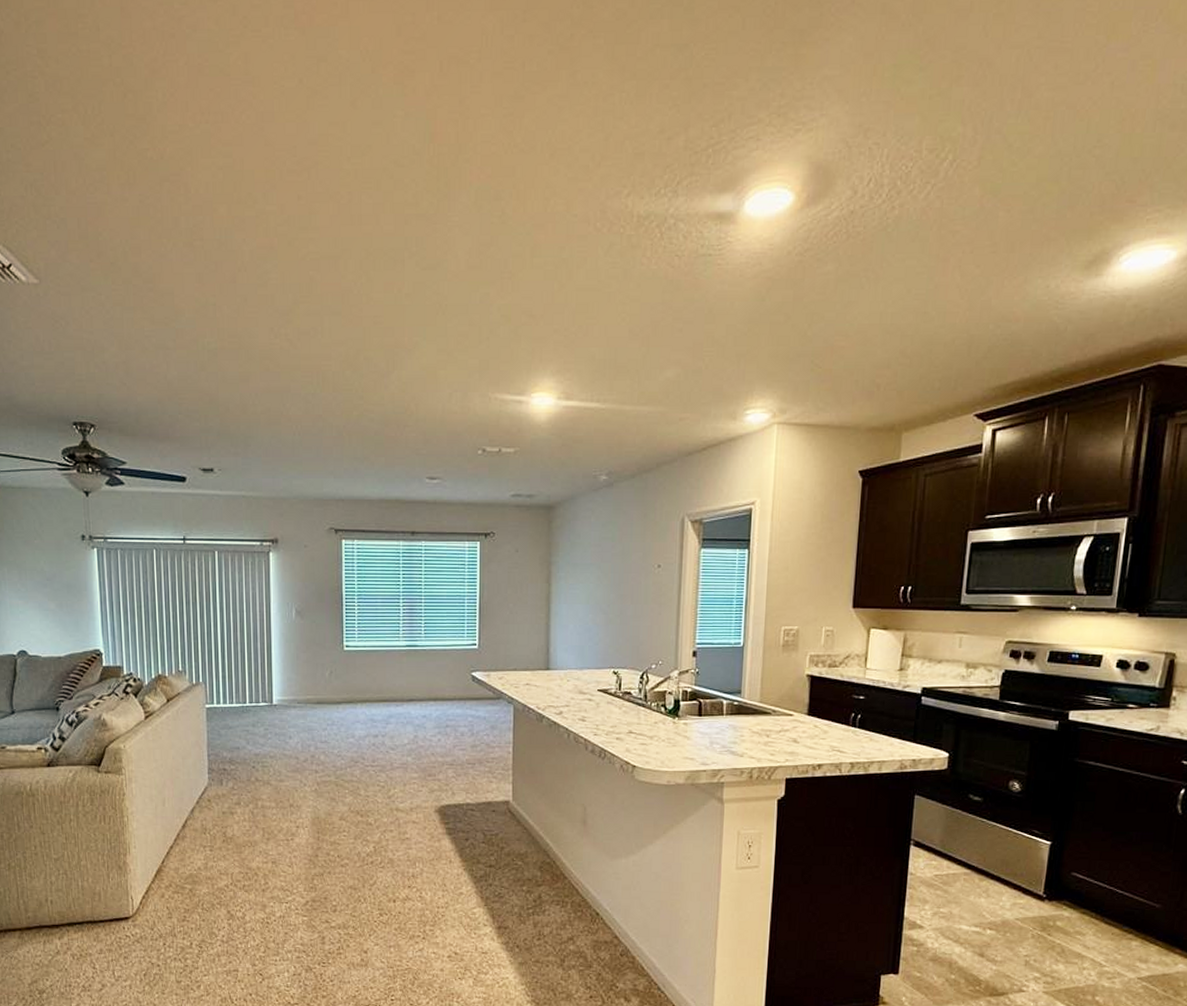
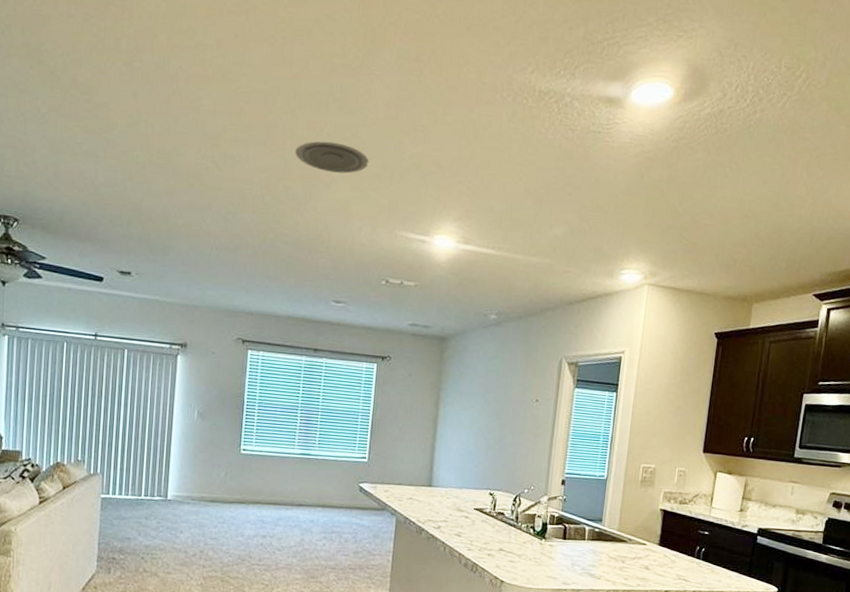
recessed light: none [373,303,454,336] -> present [295,140,369,174]

